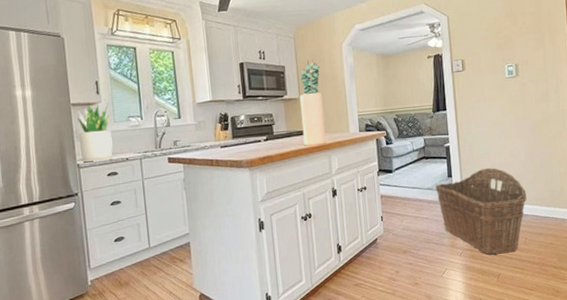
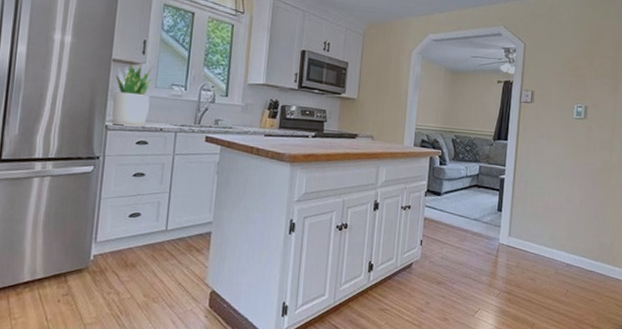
vase: present [299,58,326,147] -> none [353,60,384,154]
wicker basket: present [435,167,527,255] -> none [483,208,575,303]

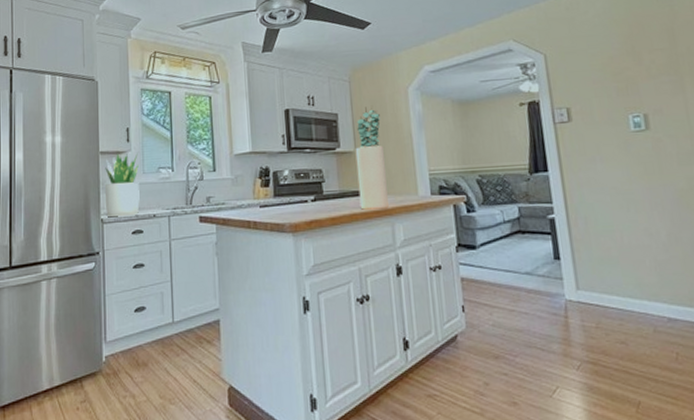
vase: none [353,60,384,154] -> present [355,105,389,211]

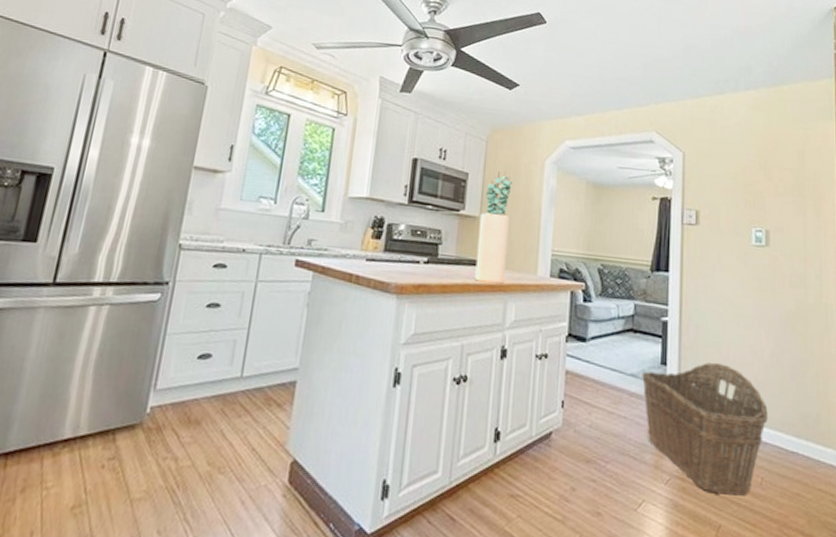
planter: present [104,152,140,218] -> none [186,173,239,247]
wicker basket: none [537,249,675,373] -> present [642,362,768,496]

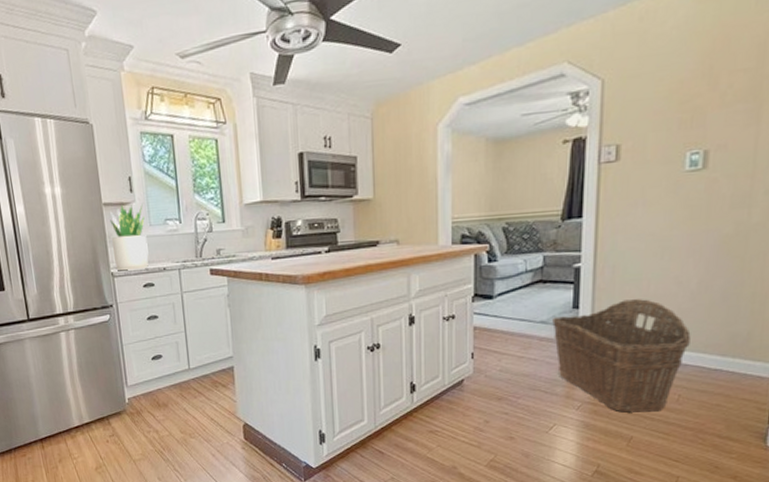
planter: none [186,173,239,247] -> present [110,203,149,271]
vase: present [475,171,512,285] -> none [374,146,407,262]

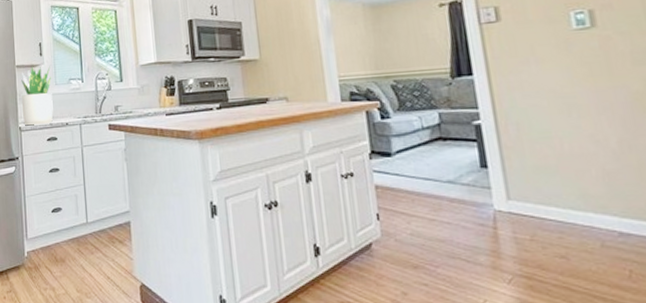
wicker basket: present [552,298,691,413] -> none [460,157,627,290]

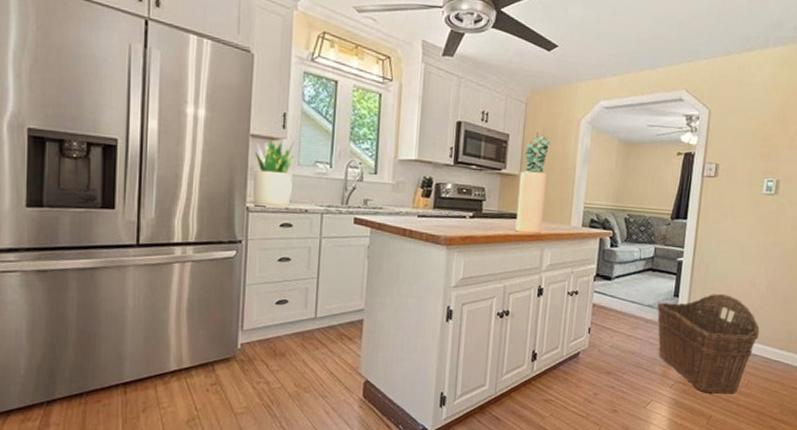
vase: none [260,12,296,118] -> present [515,131,550,235]
wicker basket: none [460,157,627,290] -> present [657,293,760,394]

